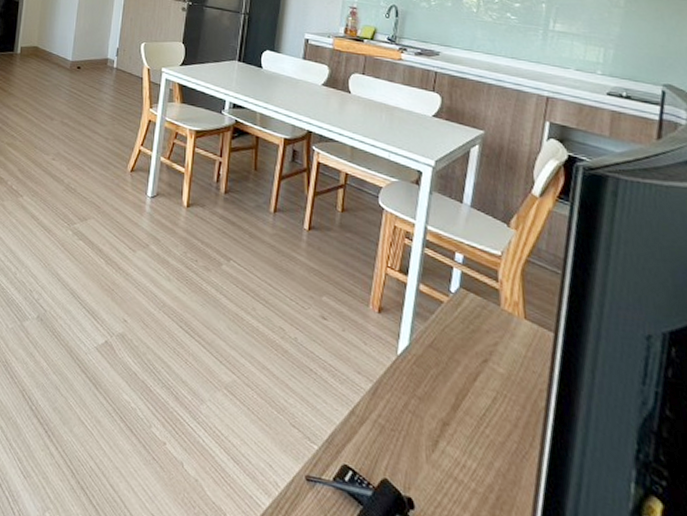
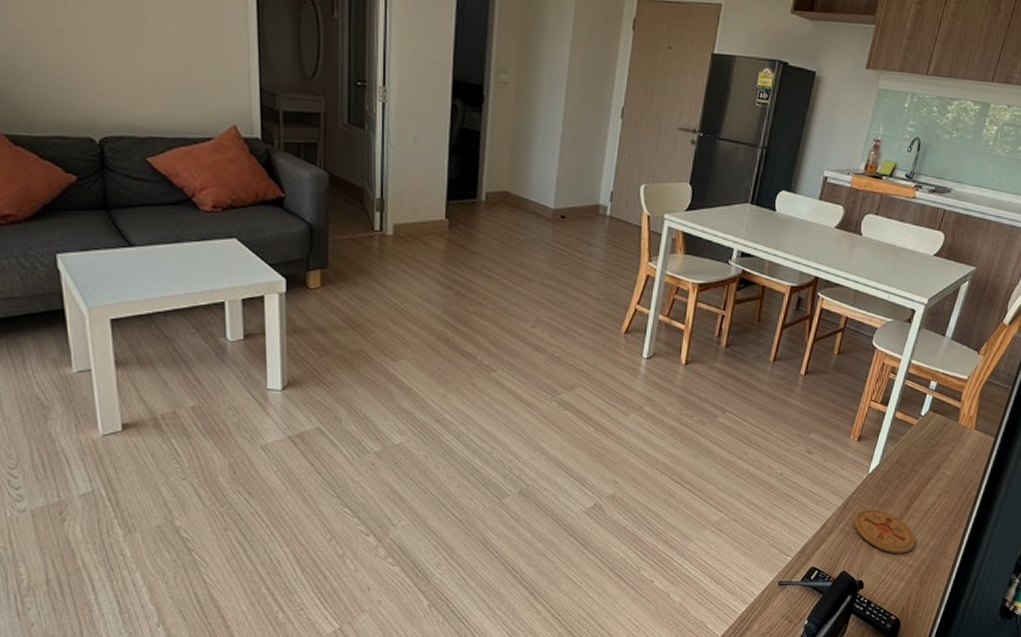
coaster: none [388,399,475,471] -> present [853,509,916,554]

